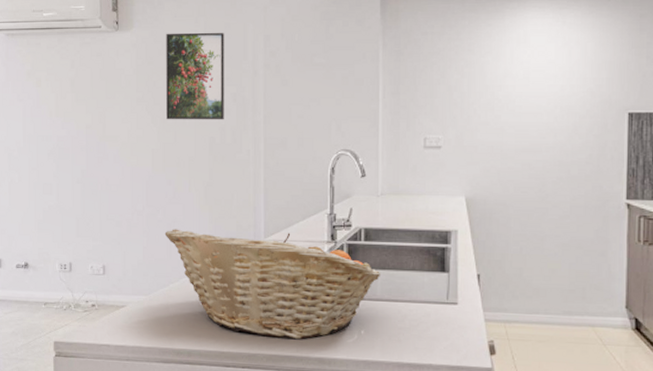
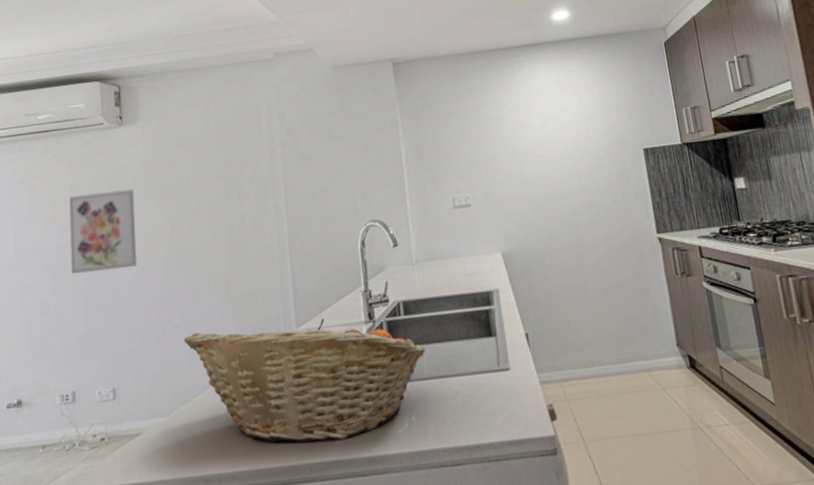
wall art: none [70,92,127,163] -> present [69,189,137,274]
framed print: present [166,32,224,120] -> none [174,116,243,214]

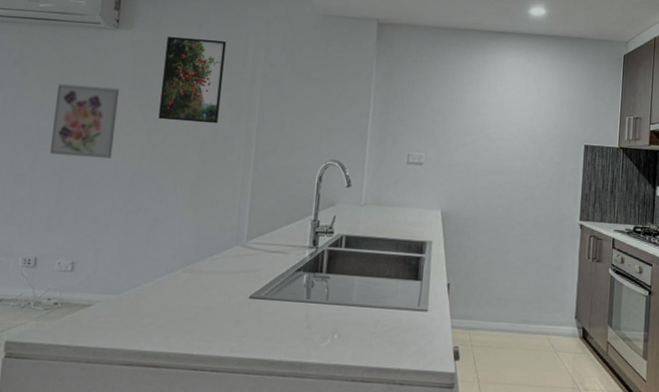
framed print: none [174,116,243,214] -> present [158,36,226,124]
fruit basket: present [183,318,426,443] -> none [143,227,359,343]

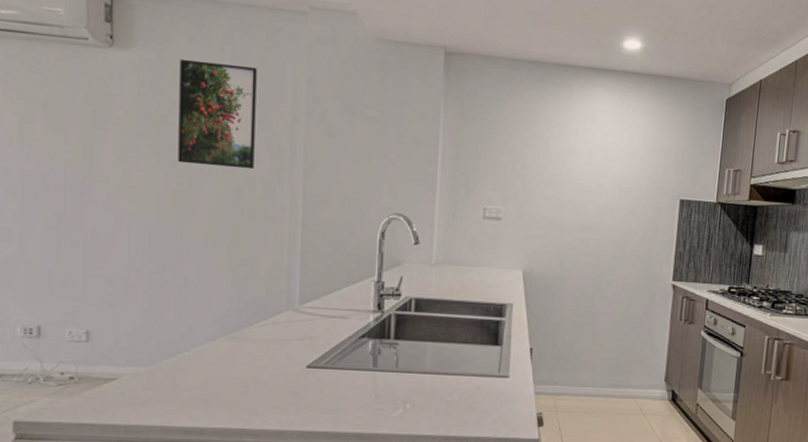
wall art: present [50,84,120,158] -> none [40,115,124,210]

